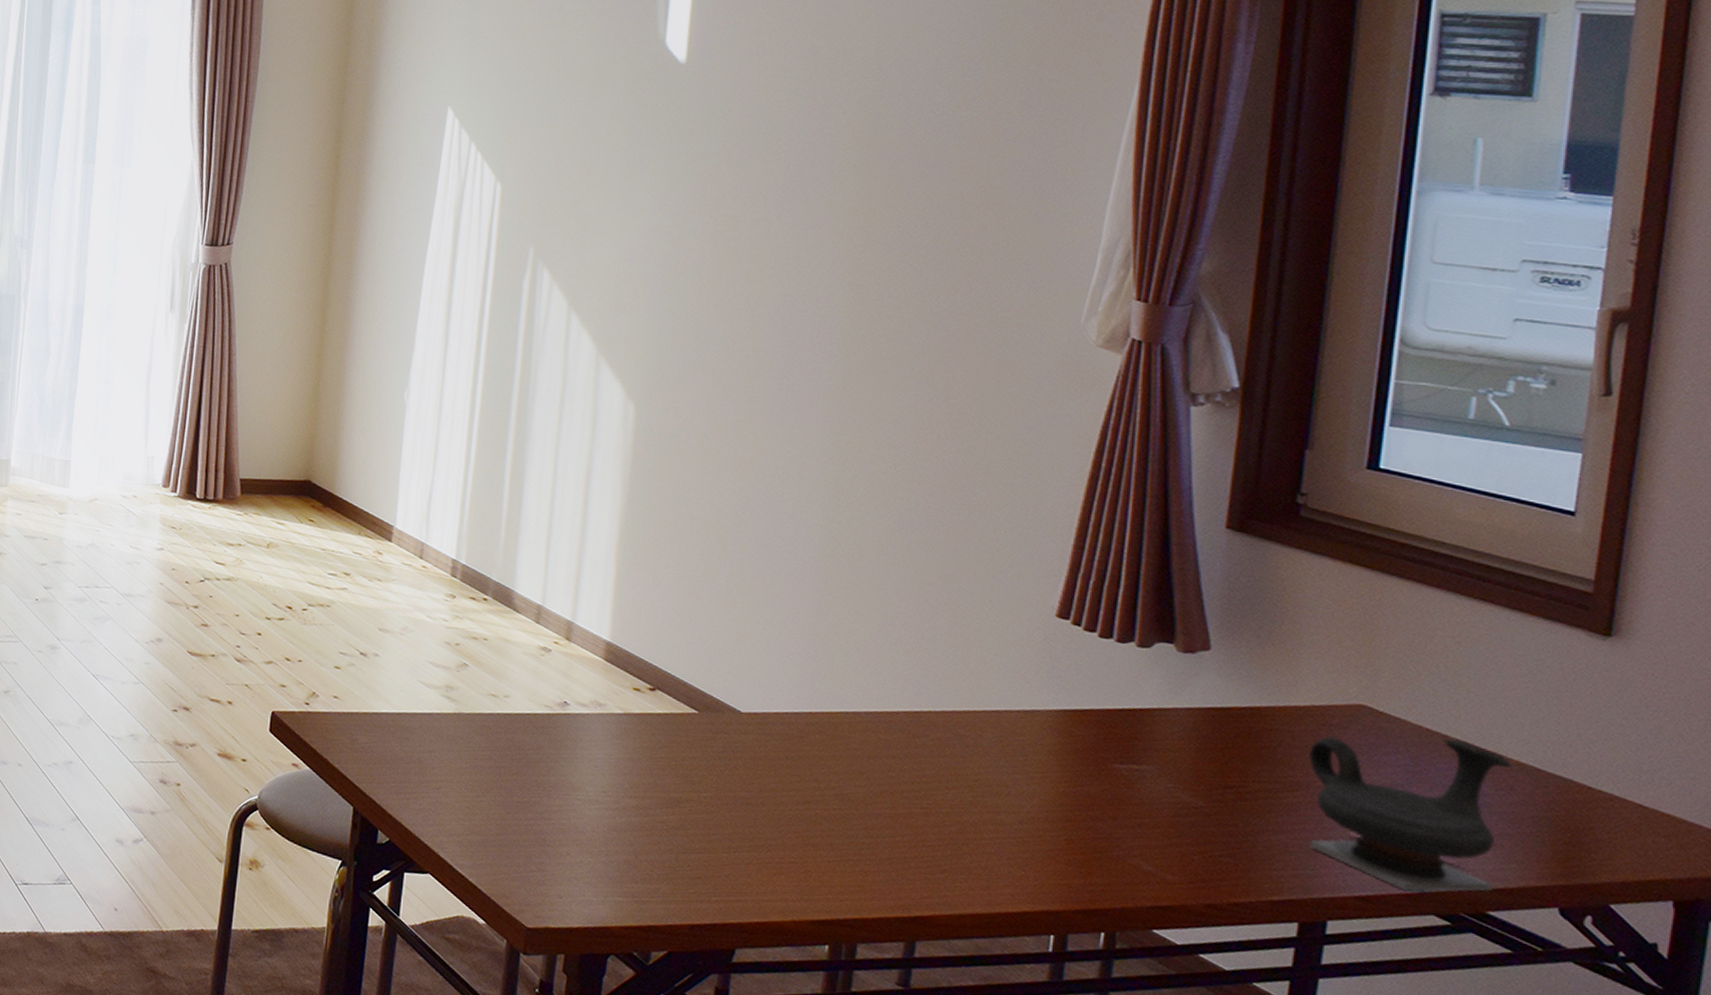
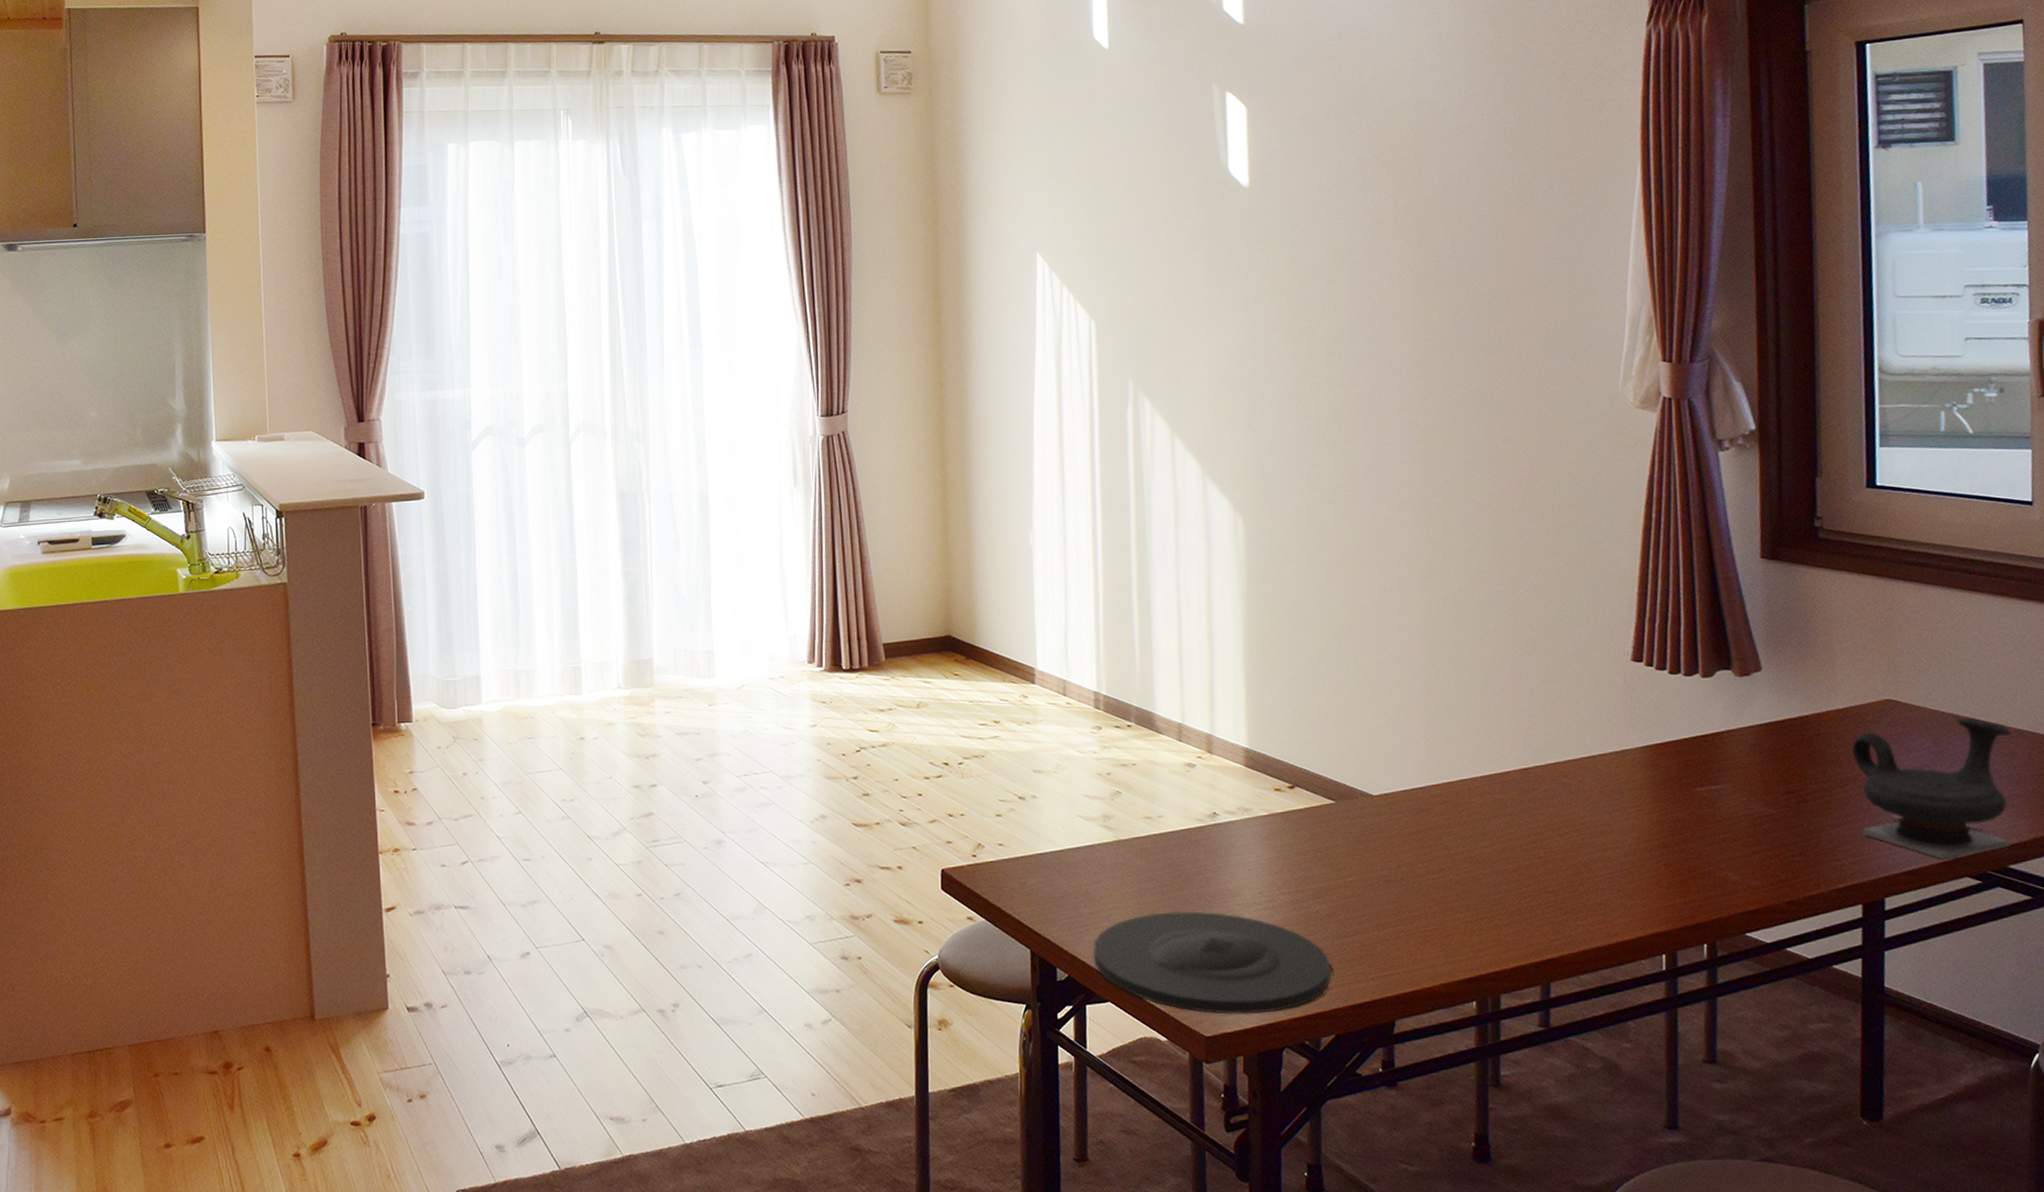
plate: none [418,792,672,917] -> present [1093,911,1331,1015]

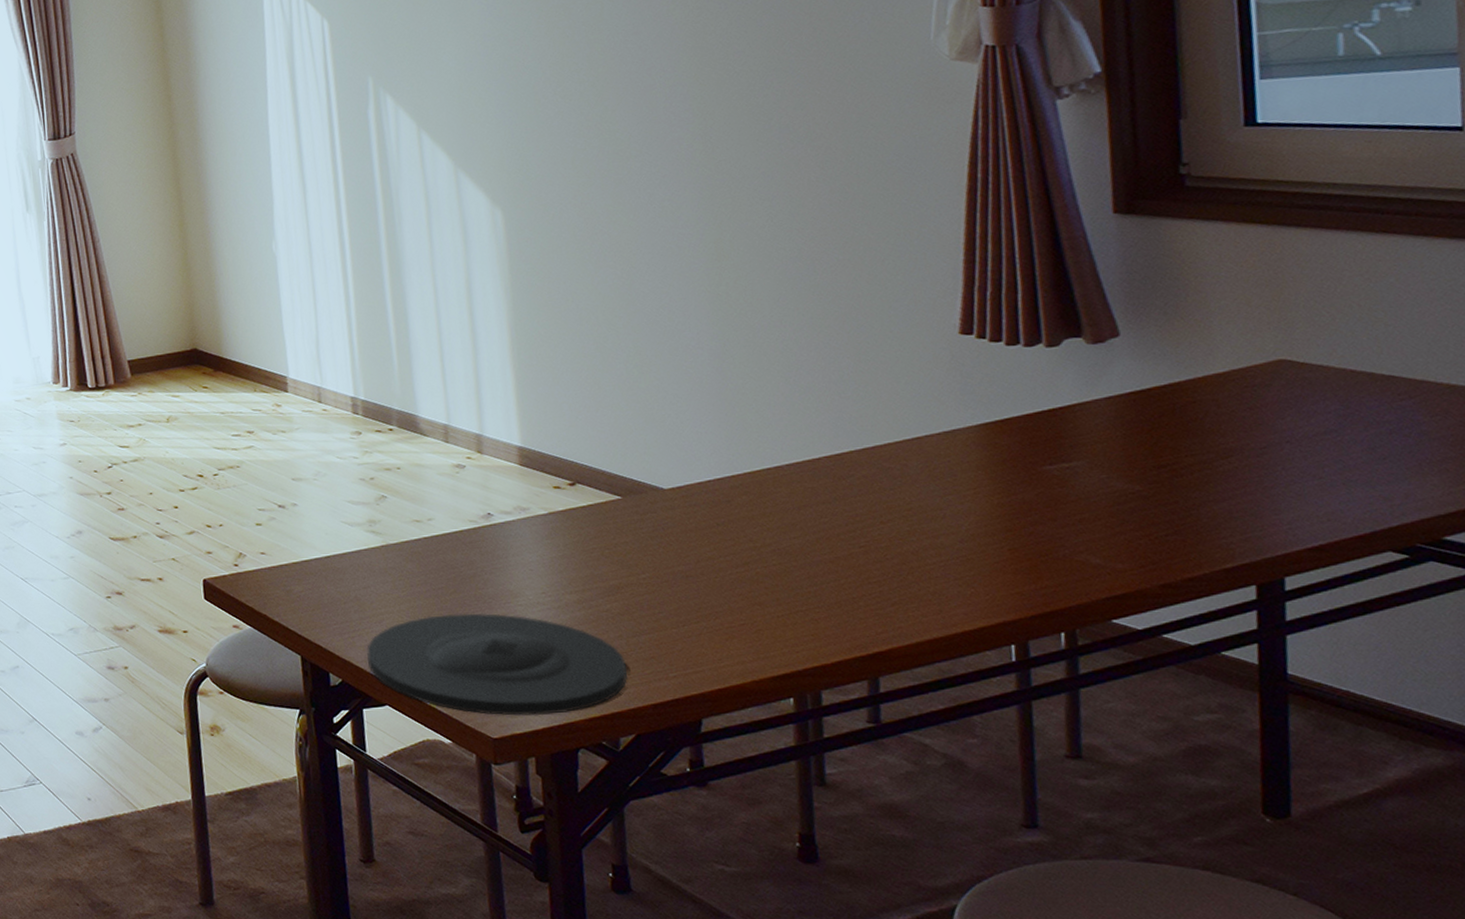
teapot: present [1852,716,2011,859] -> none [1236,373,1444,533]

